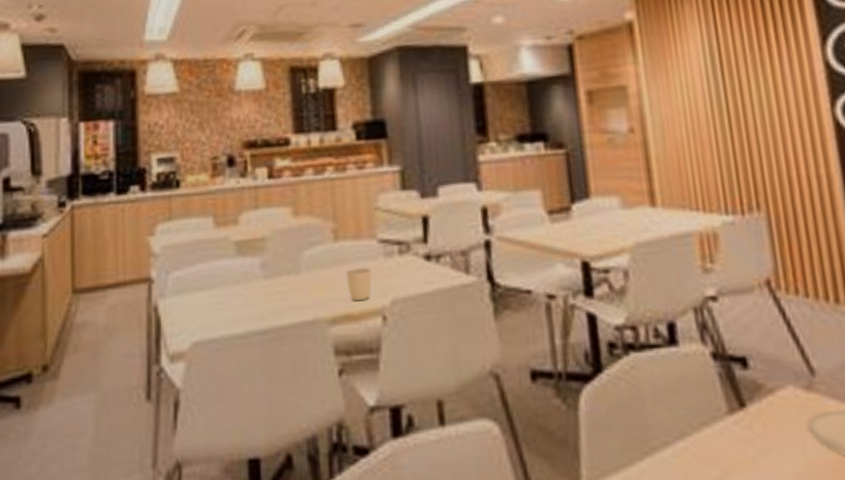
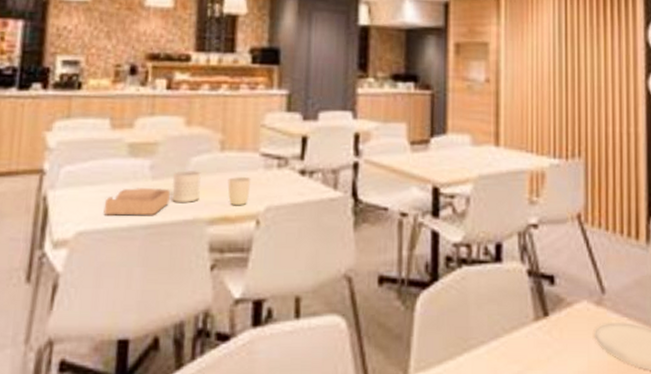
napkin holder: none [217,287,285,322] -> present [104,187,170,216]
mug: none [286,264,317,302] -> present [172,169,201,202]

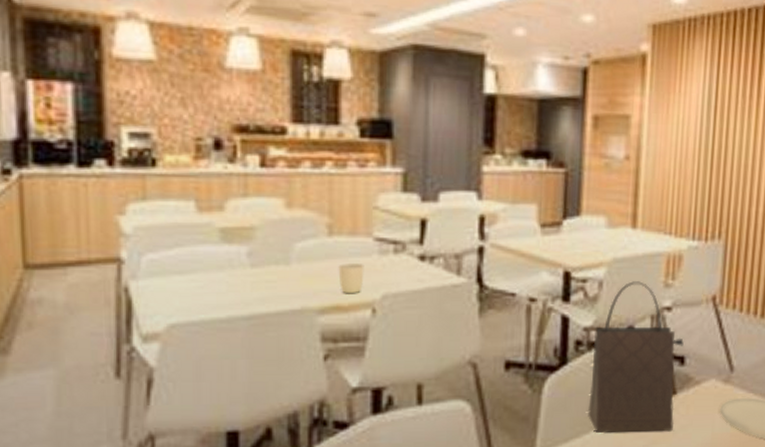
napkin holder: present [104,187,170,216] -> none [197,275,273,307]
mug: present [172,169,201,202] -> none [274,256,307,291]
handbag: none [461,198,552,356] -> present [588,281,684,433]

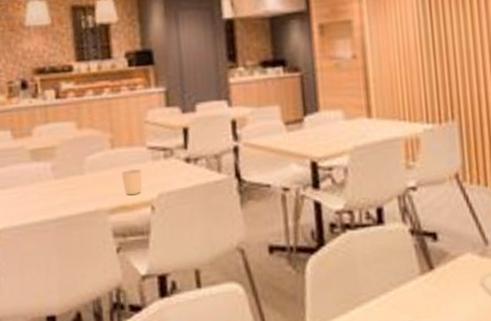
handbag: present [588,281,684,433] -> none [346,165,436,309]

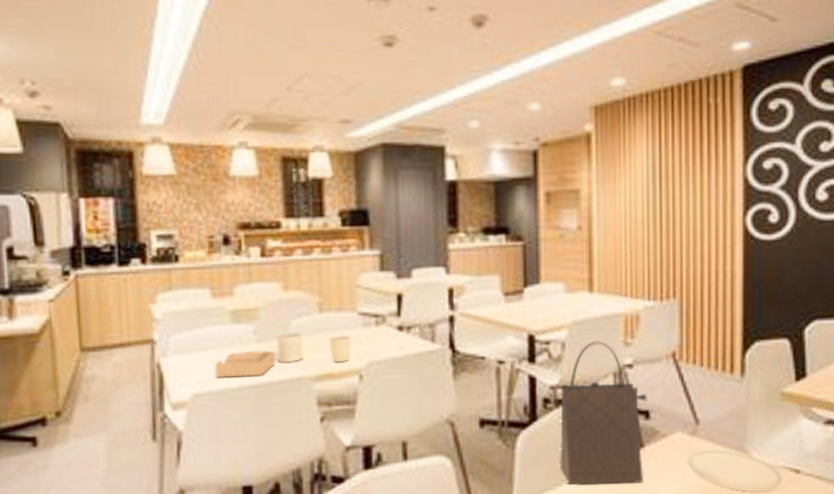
napkin holder: none [17,186,73,214] -> present [214,350,275,378]
mug: none [72,167,99,197] -> present [276,332,304,363]
handbag: none [346,165,436,309] -> present [560,341,647,485]

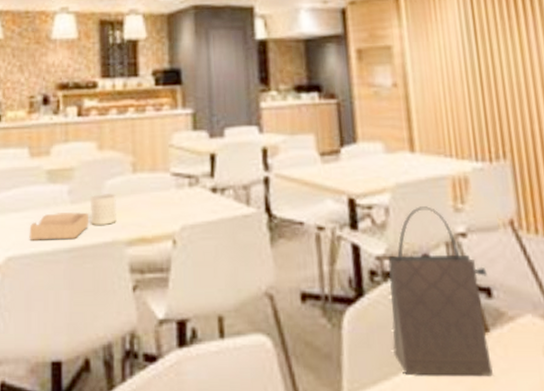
cup: present [329,336,351,363] -> none [142,197,165,227]

